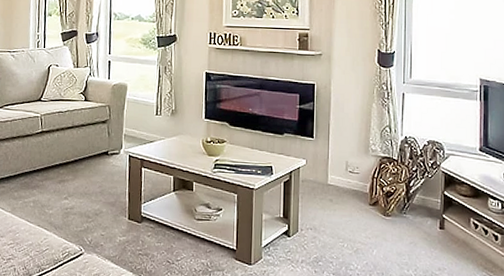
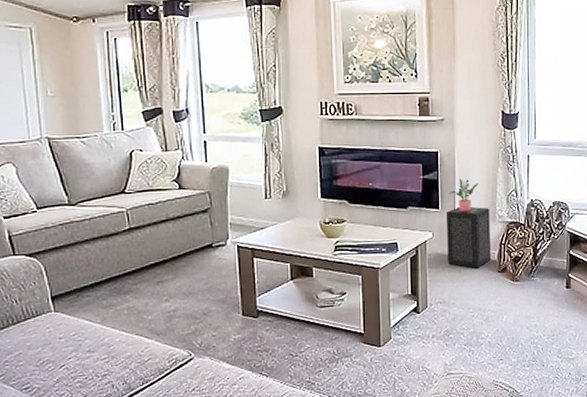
speaker: none [319,137,363,199] -> present [446,206,491,268]
potted plant: none [324,111,352,144] -> present [449,179,478,213]

